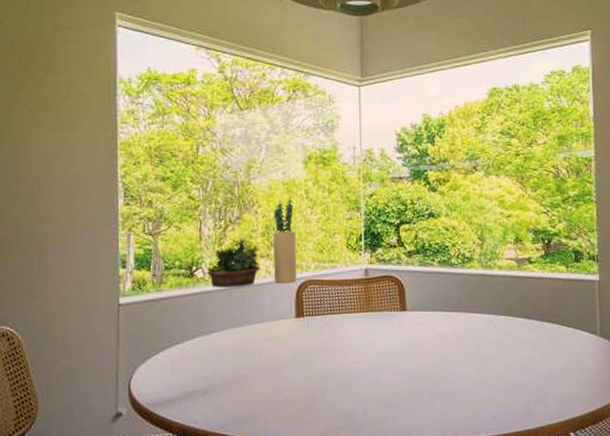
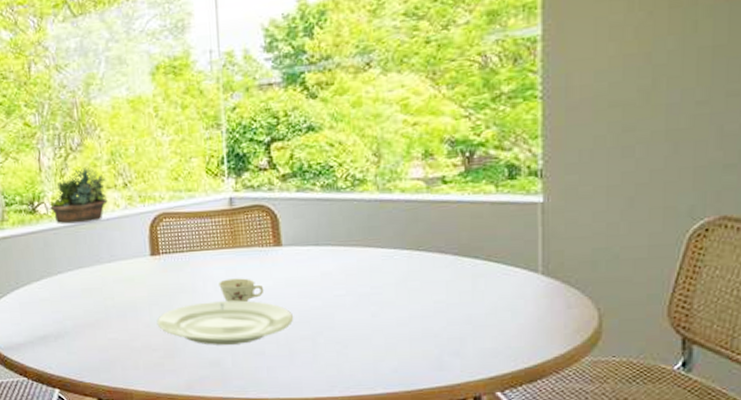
vase: present [273,196,297,284] -> none [119,115,150,218]
plate: none [298,357,415,398] -> present [156,300,294,345]
teacup: none [354,338,392,360] -> present [219,278,264,303]

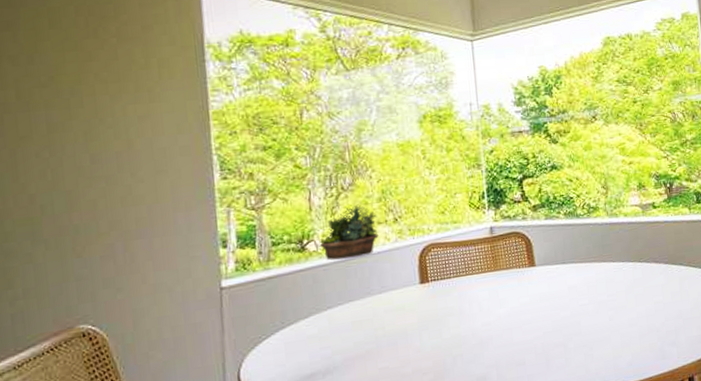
plate: present [156,300,294,345] -> none [426,317,548,362]
teacup: present [219,278,264,303] -> none [483,297,523,321]

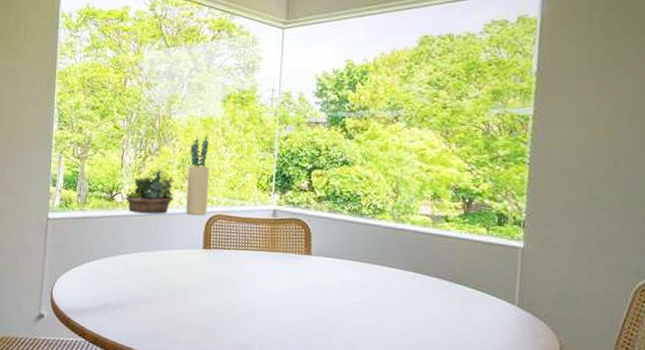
vase: none [389,157,419,251] -> present [186,132,210,216]

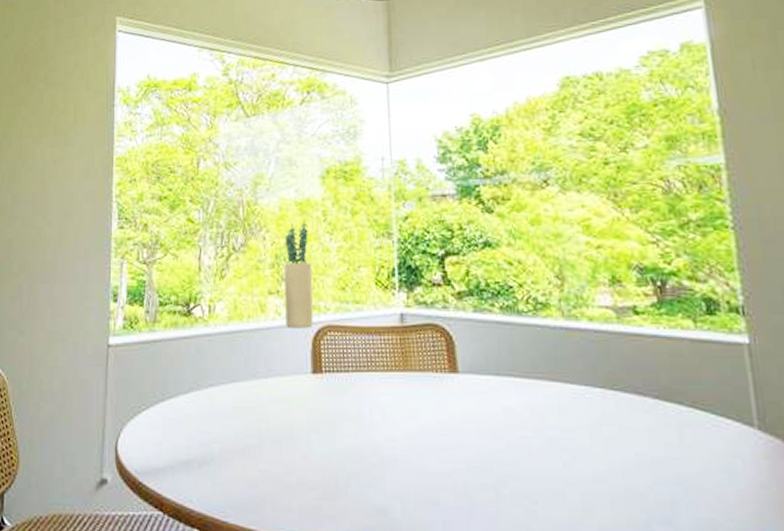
succulent planter: present [123,168,176,215] -> none [204,268,270,330]

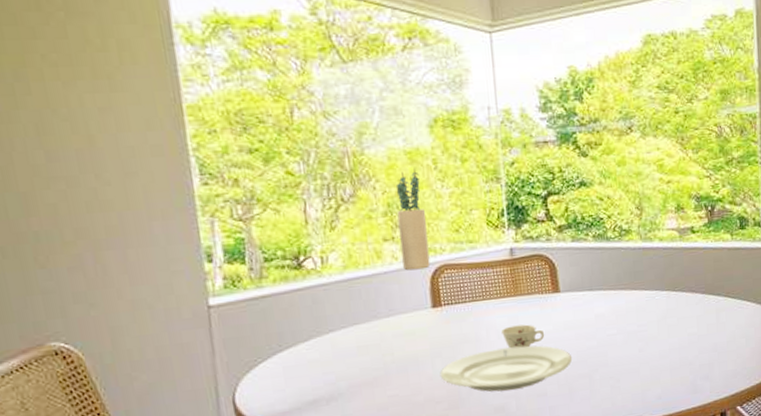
plate: none [315,433,474,489] -> present [439,345,573,392]
teacup: none [387,407,439,438] -> present [501,324,545,349]

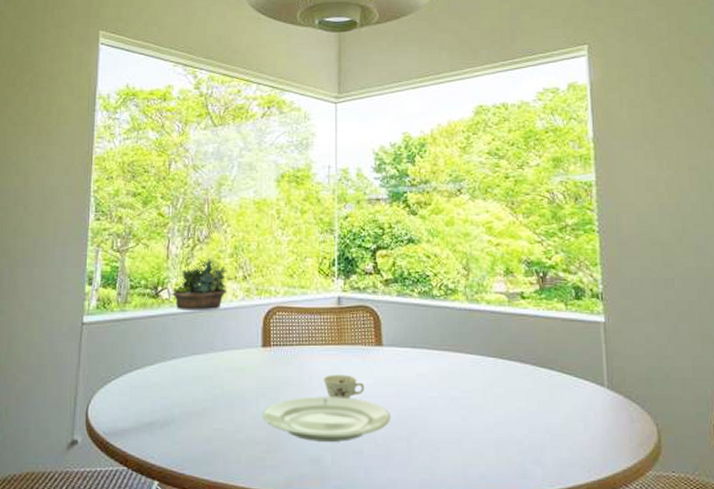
succulent planter: none [316,218,385,280] -> present [170,257,229,310]
vase: present [396,167,431,271] -> none [241,215,266,309]

